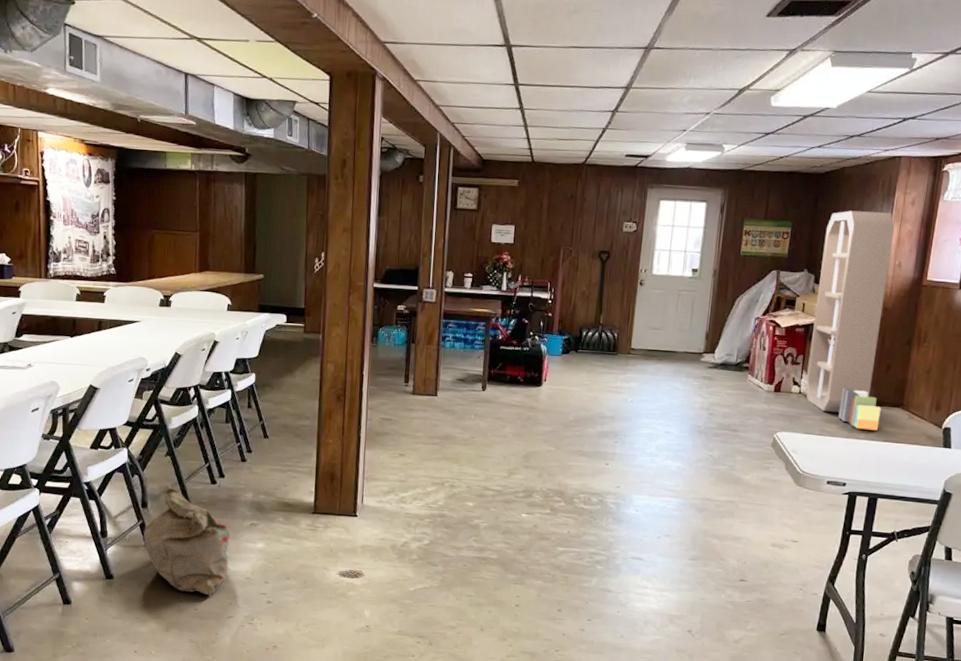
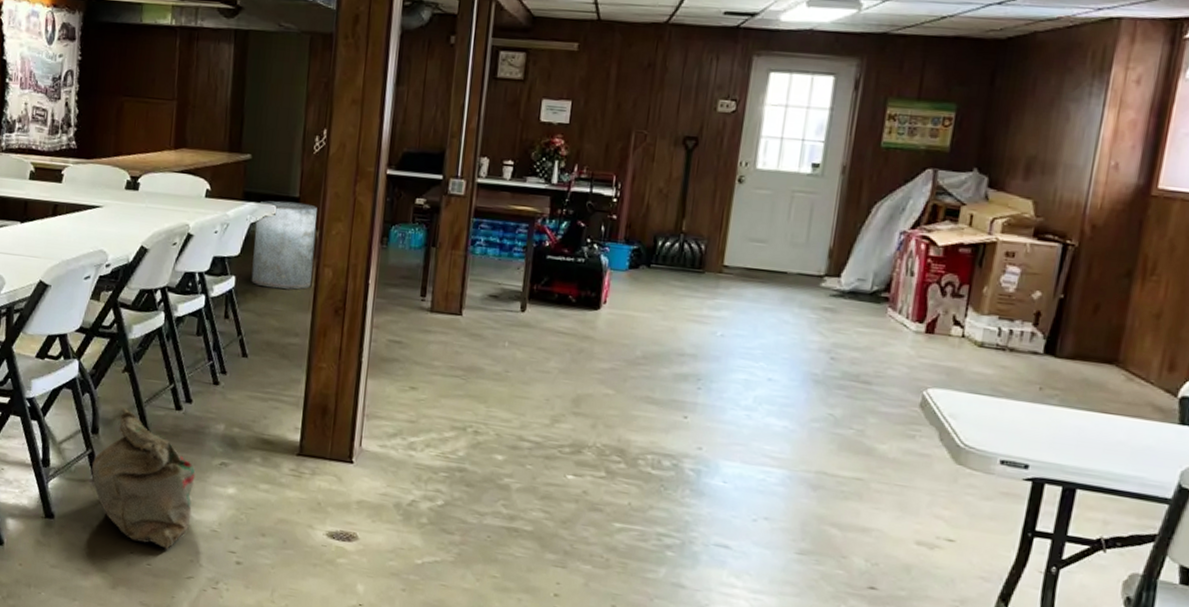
trash can: none [268,311,319,383] -> present [251,200,317,290]
bookcase: present [805,210,894,431] -> none [971,90,1109,395]

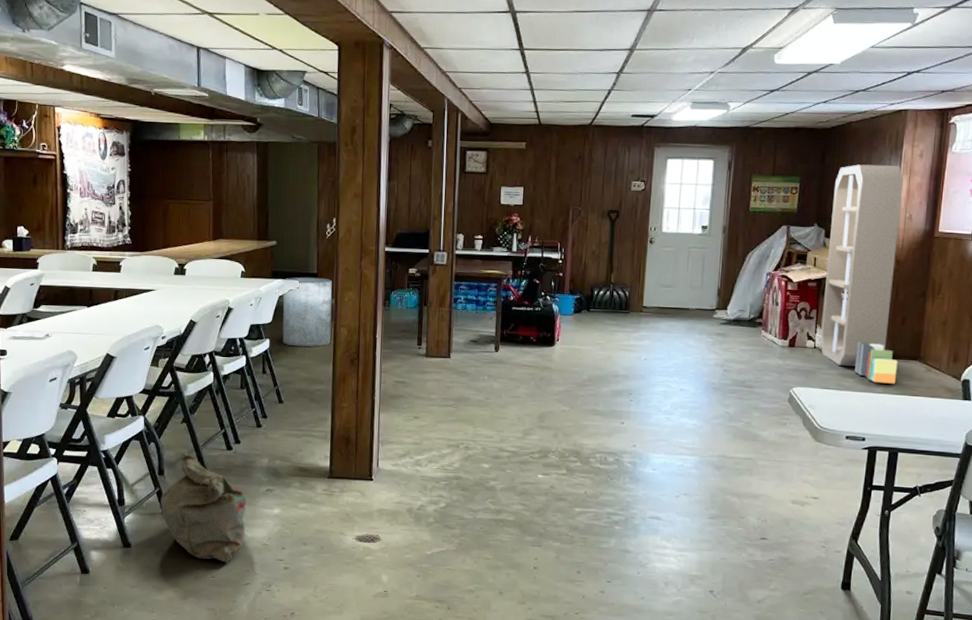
bookcase: none [971,90,1109,395] -> present [820,164,903,384]

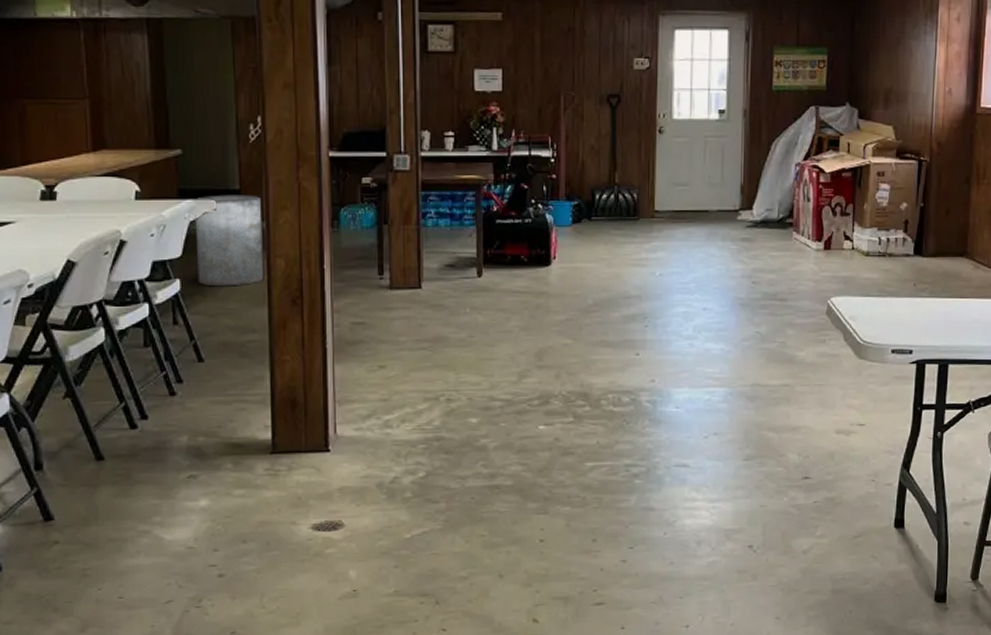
bag: present [160,452,247,565] -> none [40,437,162,580]
bookcase: present [820,164,903,384] -> none [859,31,944,286]

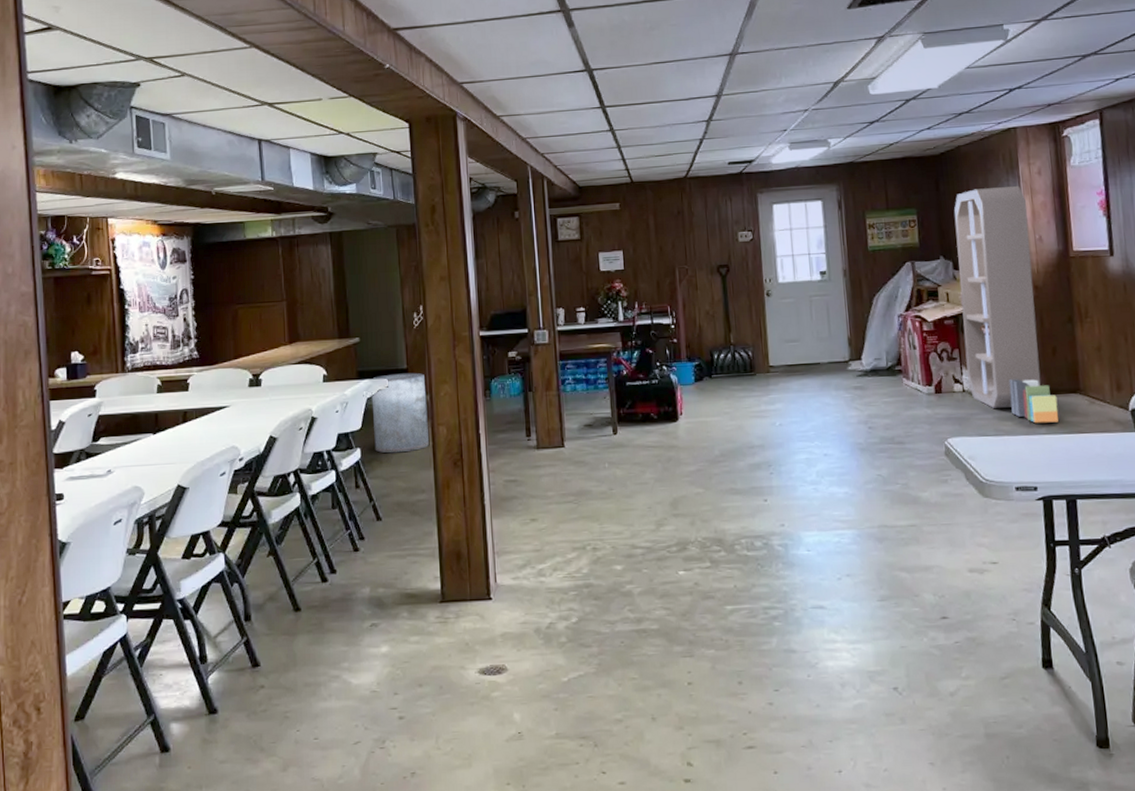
bookcase: none [859,31,944,286] -> present [954,185,1059,424]

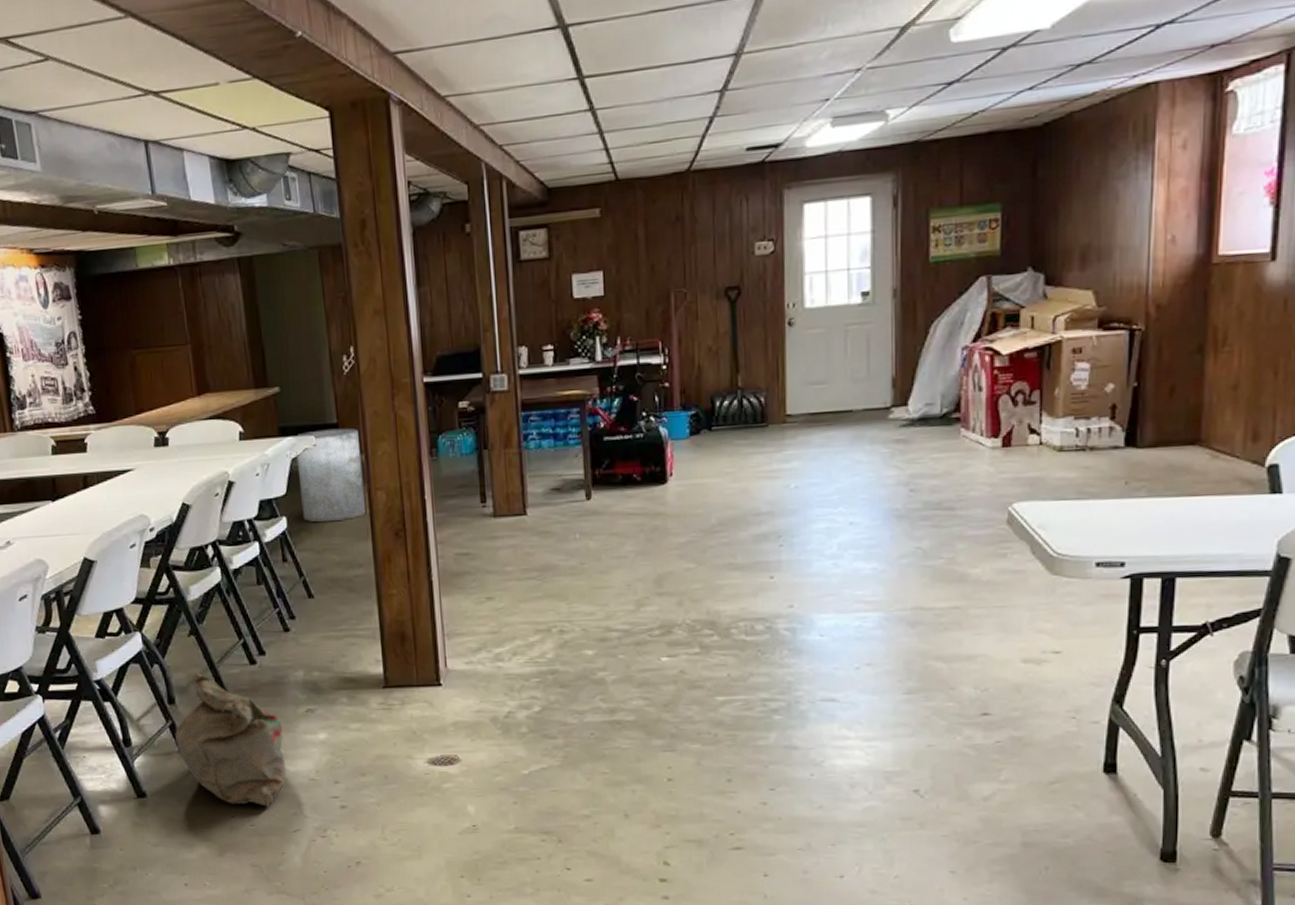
bag: none [249,591,350,722] -> present [175,673,286,809]
bookcase: present [954,185,1059,424] -> none [1048,165,1167,484]

